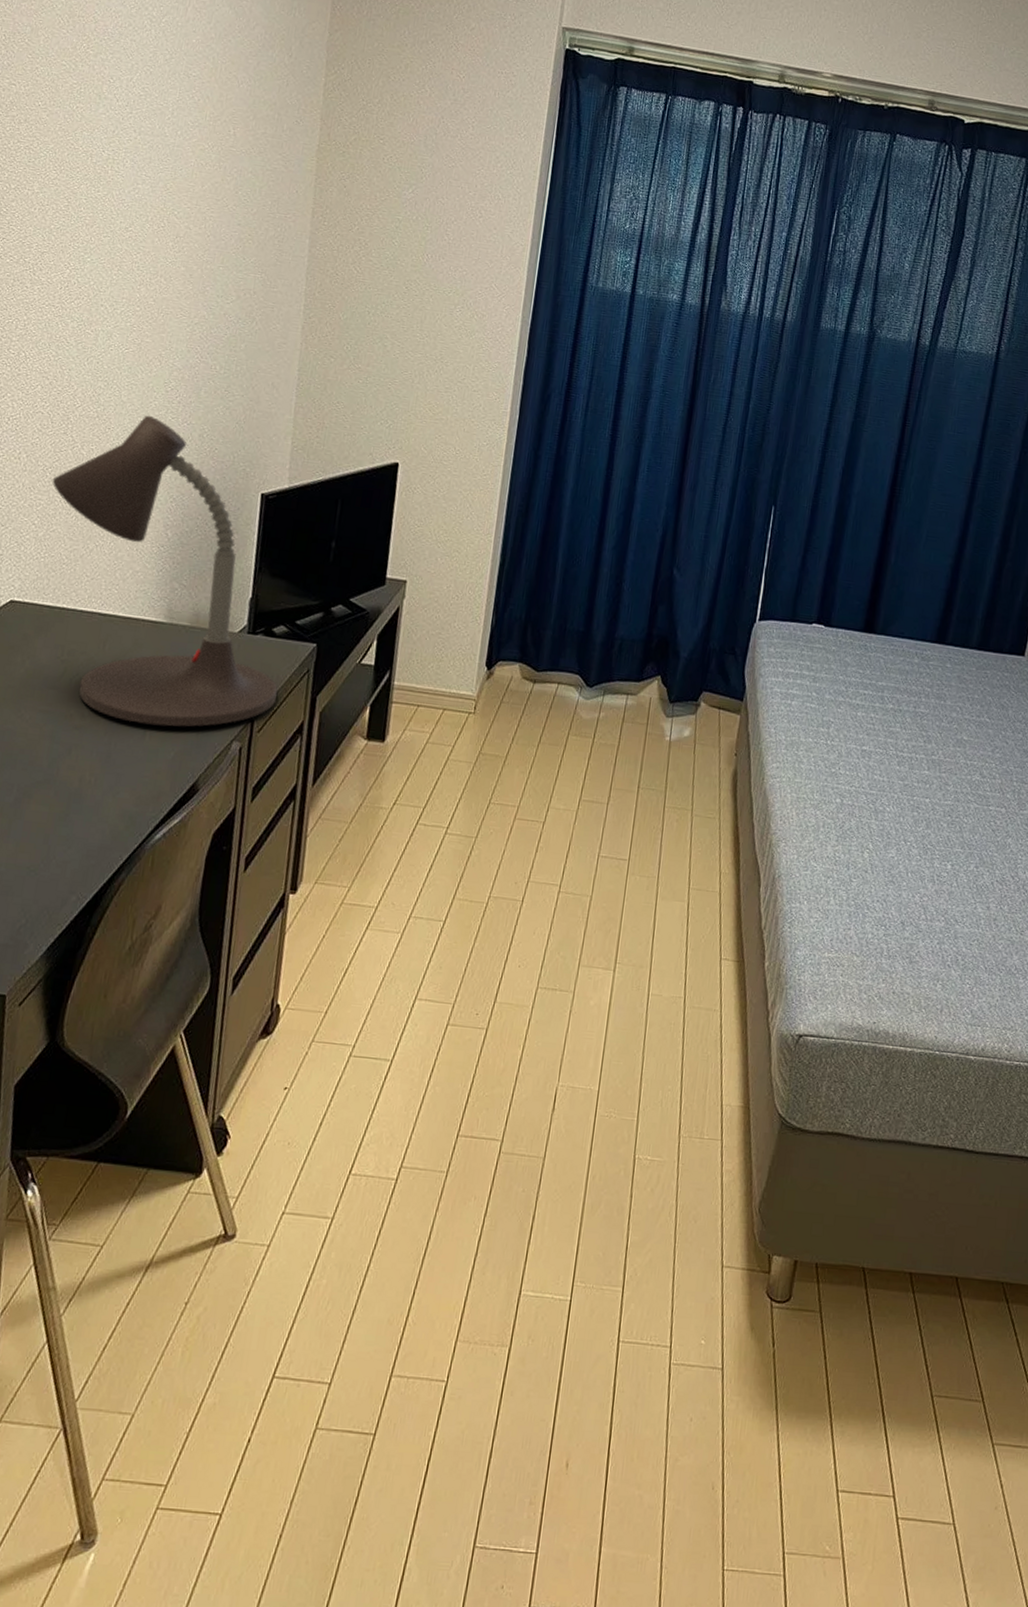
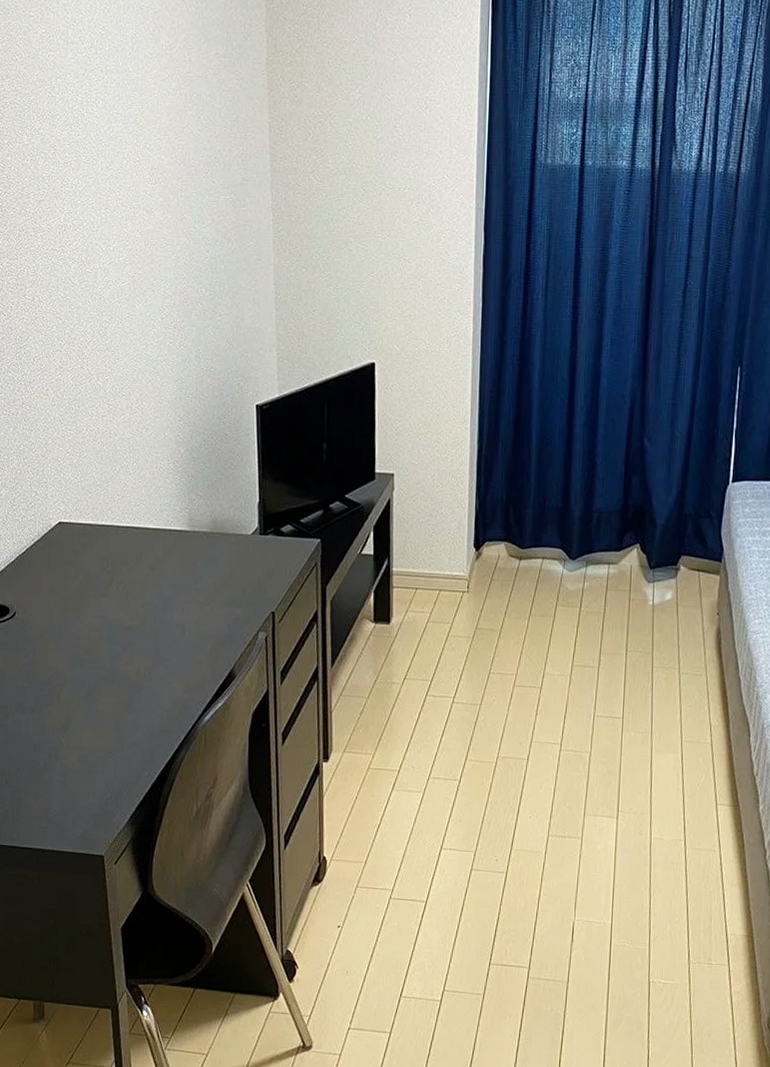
desk lamp: present [52,415,278,727] -> none [77,342,291,623]

